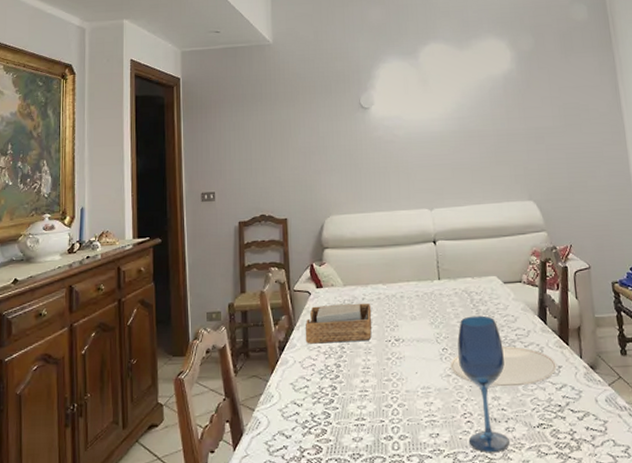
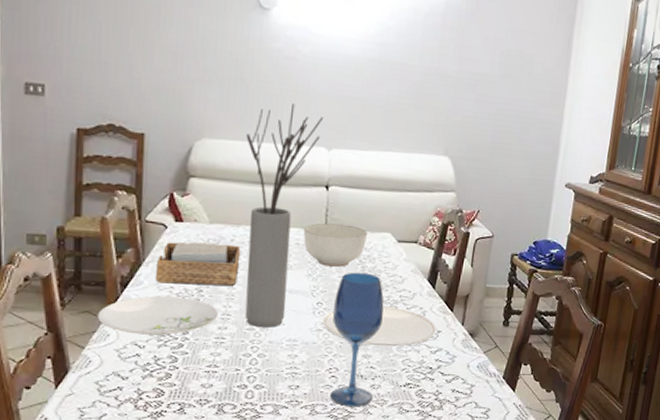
plate: none [263,355,360,394] -> present [97,295,218,335]
vase: none [364,177,423,377] -> present [245,103,324,327]
bowl: none [420,273,477,313] -> present [303,223,368,267]

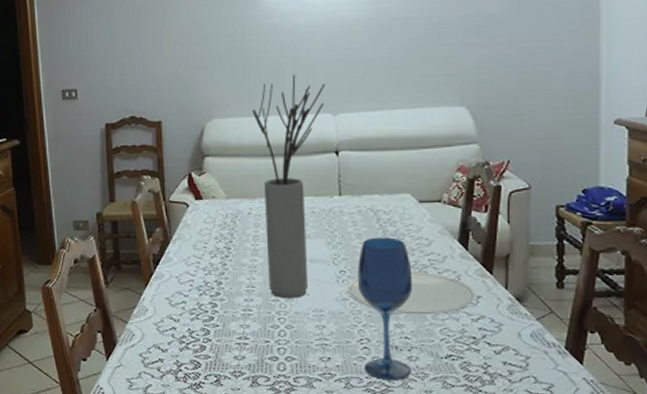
plate: present [97,295,218,335] -> none [136,271,243,309]
napkin holder: present [155,242,241,286] -> none [182,218,259,259]
bowl: present [303,223,368,267] -> none [317,189,386,233]

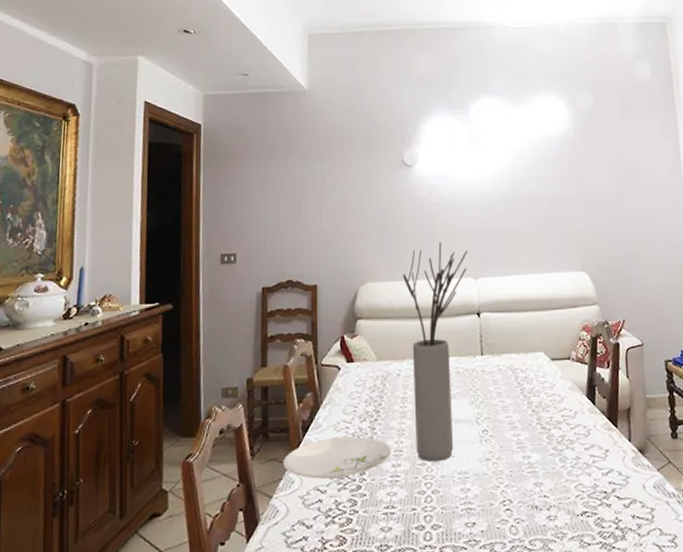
plate: none [136,271,243,309] -> present [283,436,391,479]
plate: present [348,271,476,315] -> none [490,427,605,472]
wineglass: present [357,237,413,380] -> none [498,394,551,543]

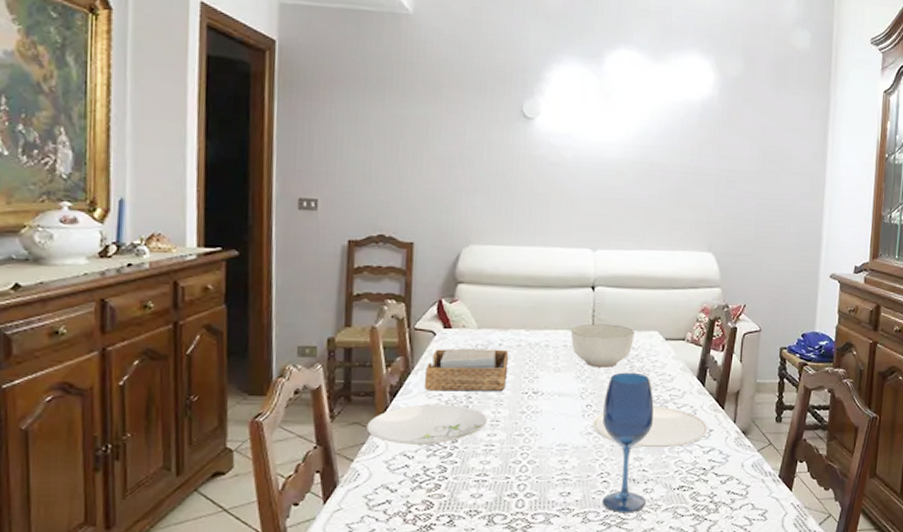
napkin holder: none [332,379,407,424] -> present [424,348,509,392]
vase: present [403,242,468,461] -> none [513,207,588,432]
bowl: none [461,348,522,392] -> present [570,323,636,368]
plate: none [490,427,605,472] -> present [593,406,709,448]
wineglass: none [498,394,551,543] -> present [601,372,655,512]

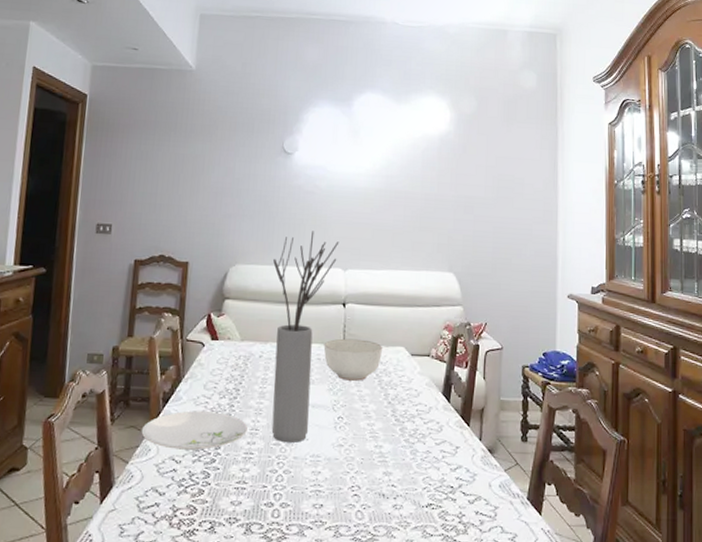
napkin holder: present [424,348,509,392] -> none [192,359,268,401]
vase: none [513,207,588,432] -> present [271,231,339,443]
plate: present [593,406,709,448] -> none [344,420,455,464]
wineglass: present [601,372,655,512] -> none [352,386,402,528]

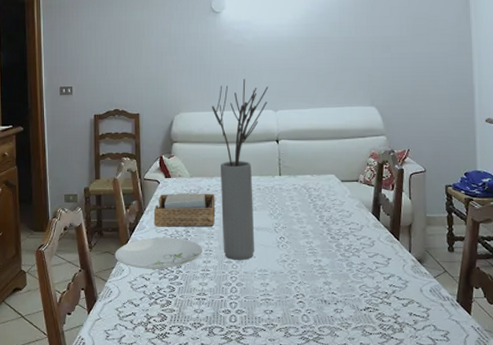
napkin holder: none [192,359,268,401] -> present [153,193,216,227]
bowl: present [323,338,383,381] -> none [262,170,316,206]

